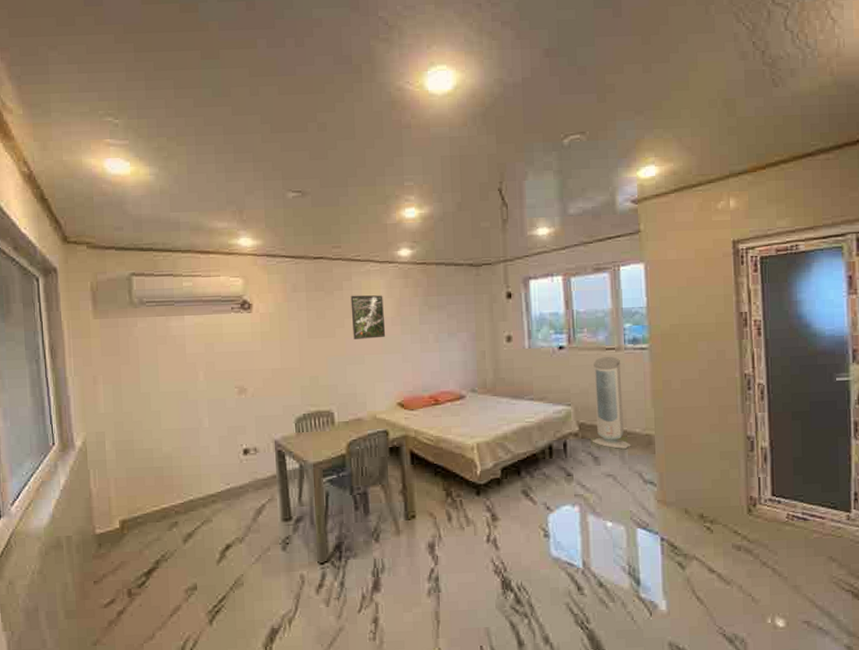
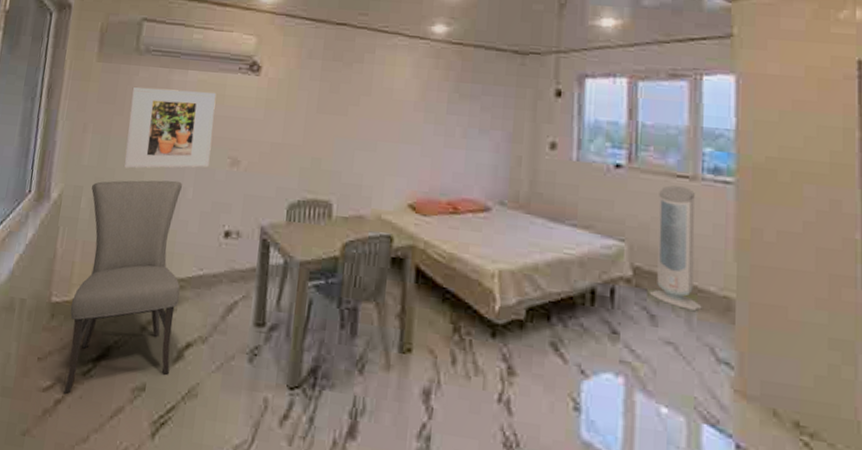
chair: none [113,414,215,605] -> present [64,180,182,394]
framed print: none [133,332,219,410] -> present [123,87,217,169]
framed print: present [350,295,386,339] -> none [367,70,408,124]

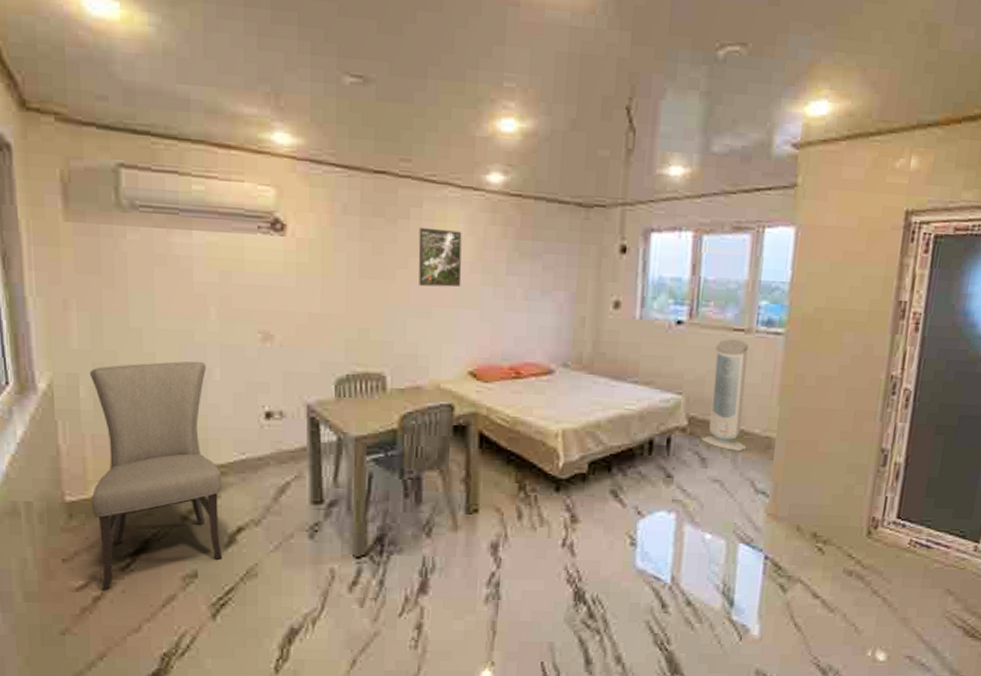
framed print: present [123,87,217,169] -> none [120,252,236,350]
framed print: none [367,70,408,124] -> present [418,227,462,287]

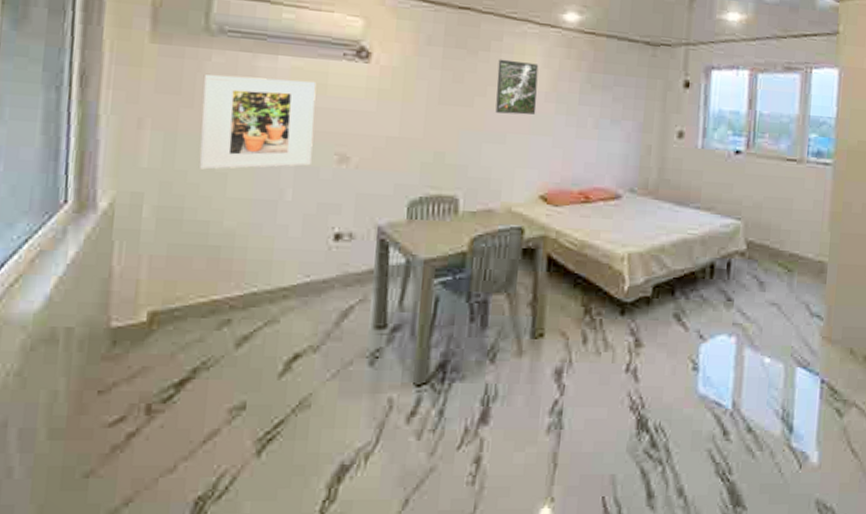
chair: present [90,361,223,590] -> none [138,181,283,425]
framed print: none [120,252,236,350] -> present [198,74,317,170]
air purifier: present [701,339,749,451] -> none [759,168,801,275]

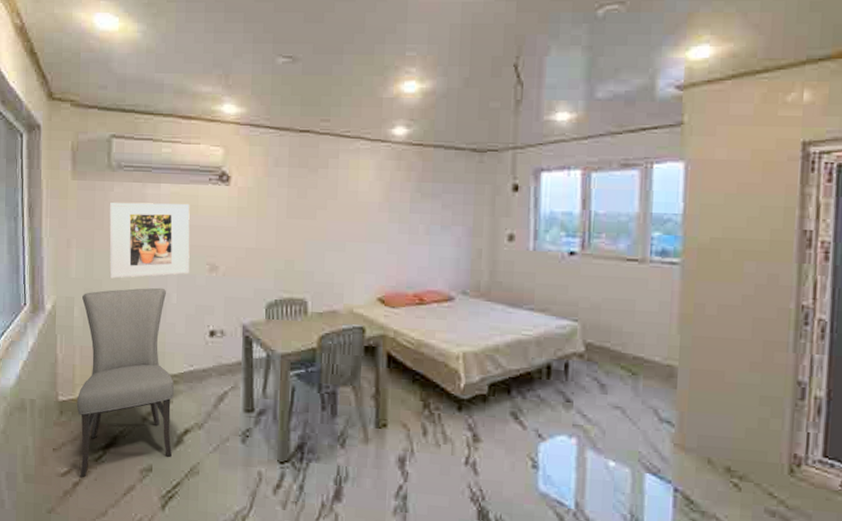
chair: none [138,181,283,425] -> present [76,287,175,477]
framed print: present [495,59,539,115] -> none [335,174,372,225]

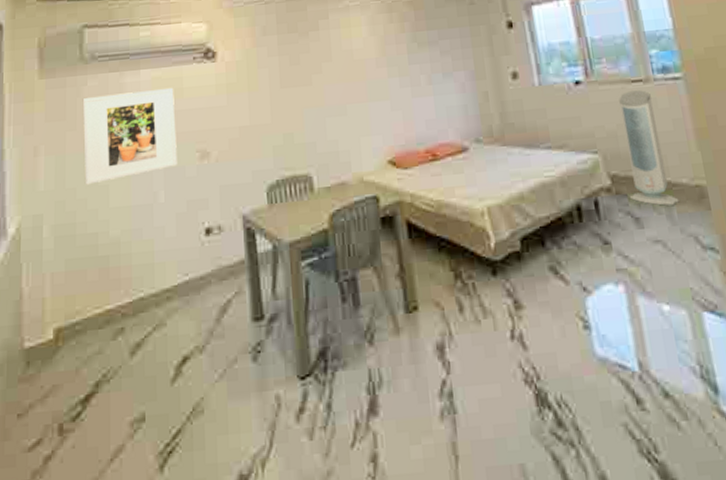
chair: present [76,287,175,477] -> none [47,186,168,447]
air purifier: none [599,269,647,379] -> present [619,90,679,206]

